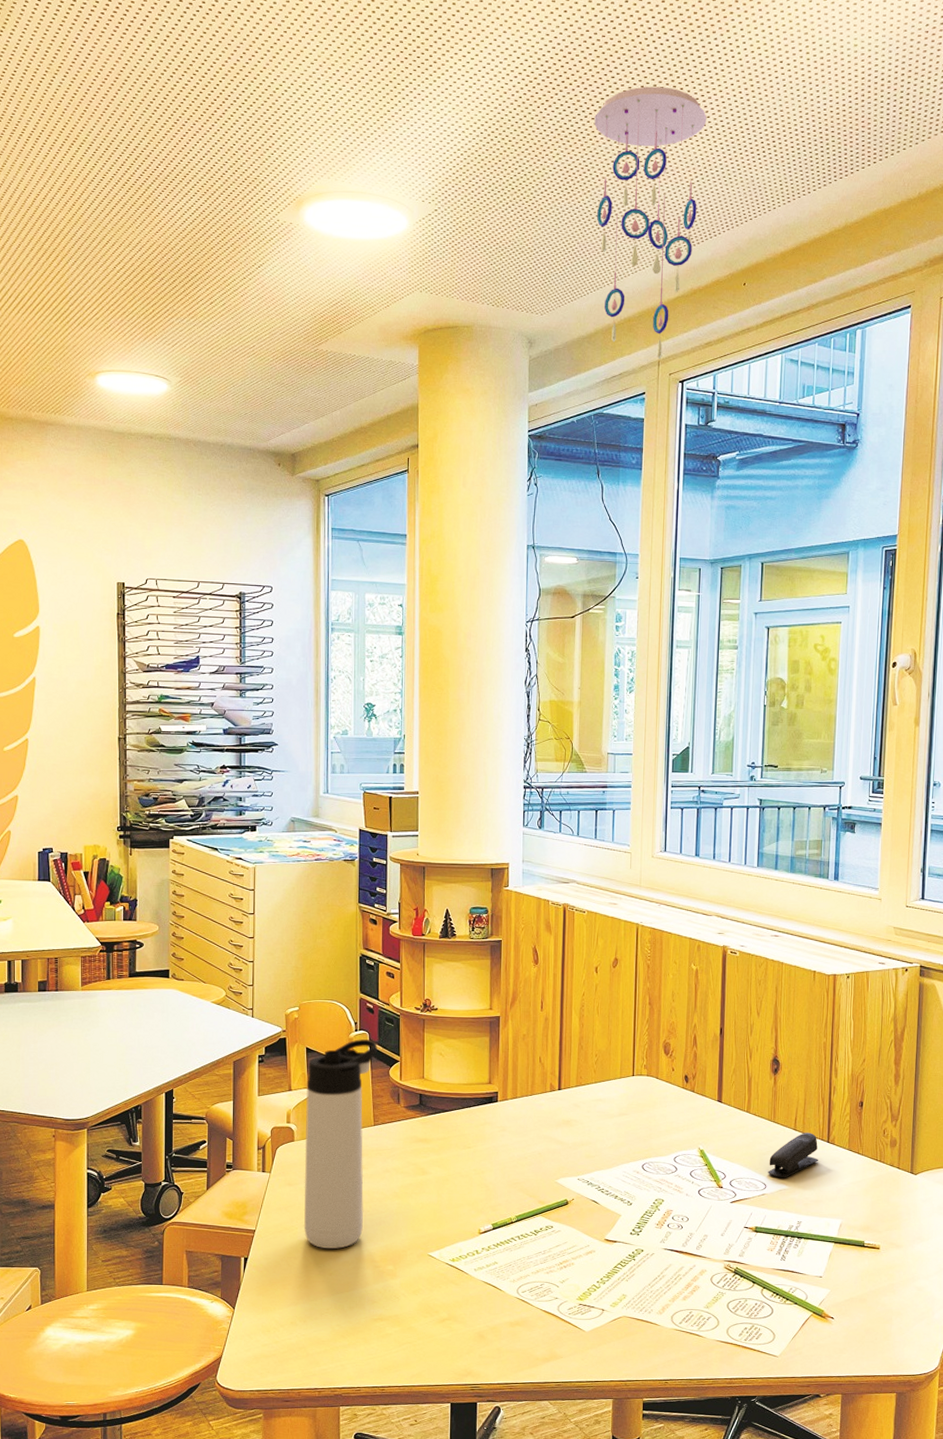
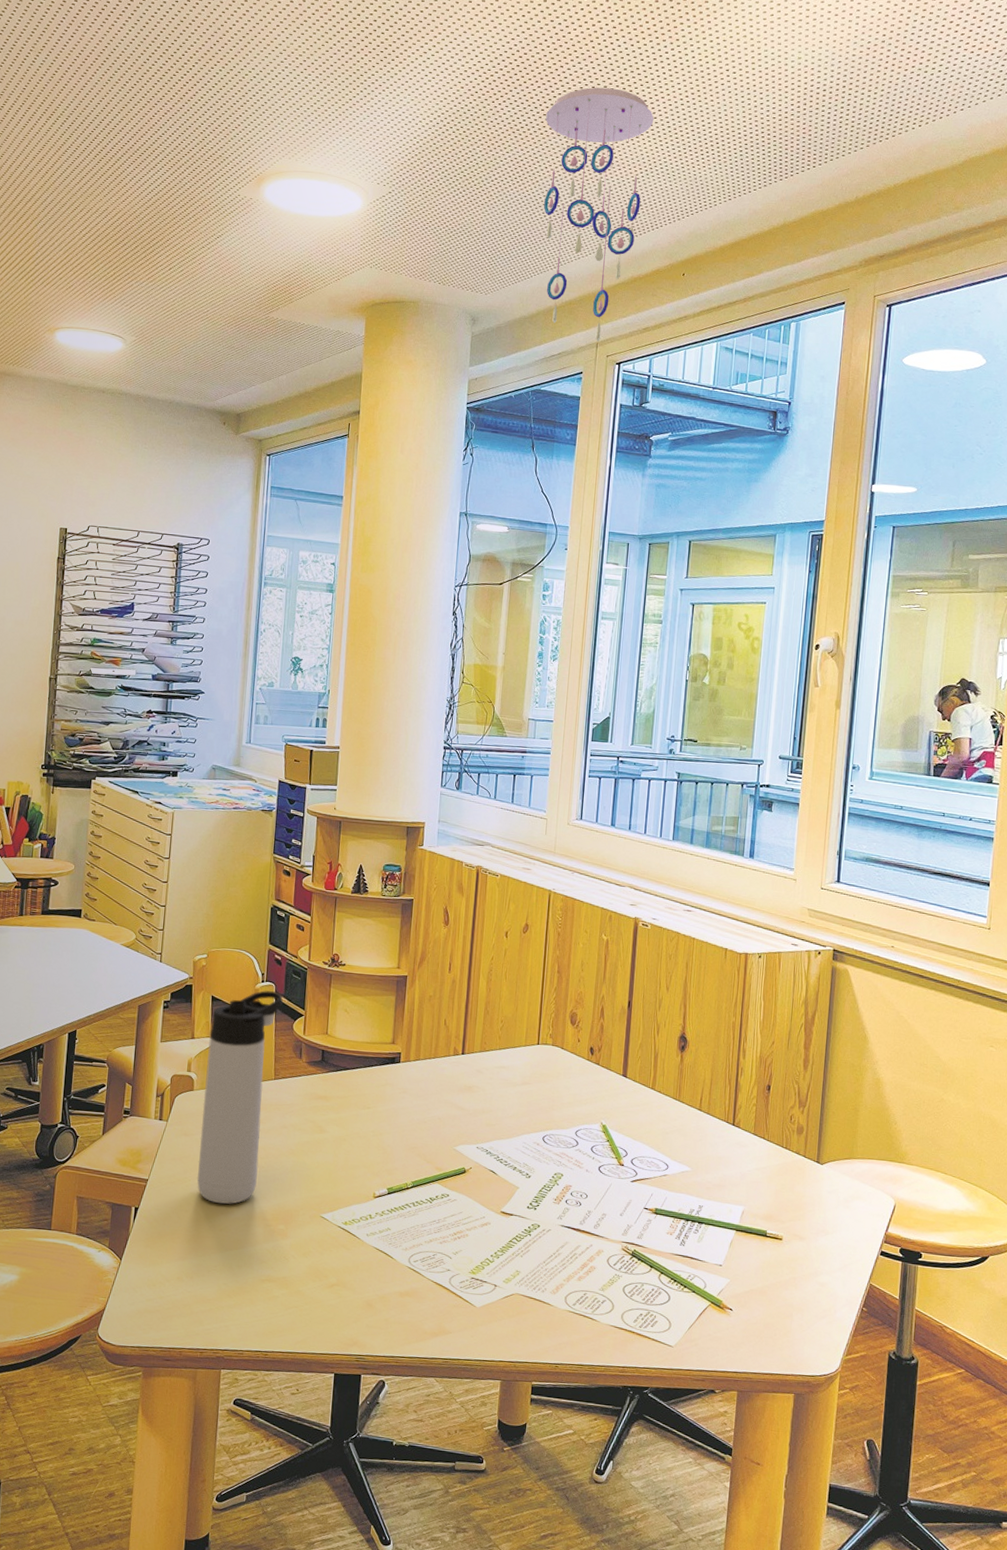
stapler: present [768,1133,818,1178] -> none [670,1113,723,1160]

